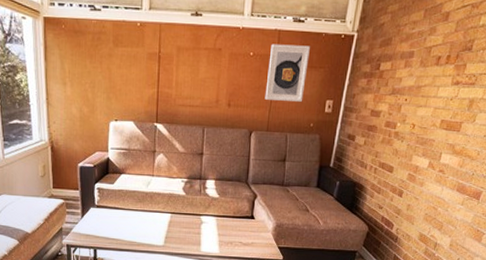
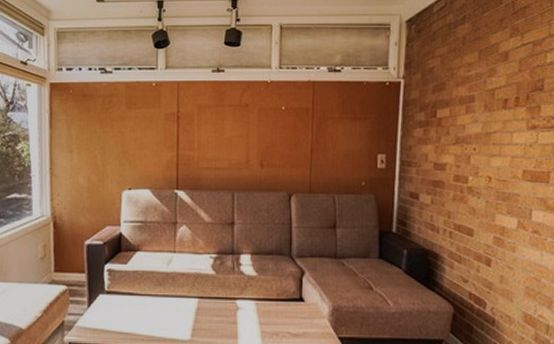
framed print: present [265,44,310,102] -> none [303,96,351,158]

